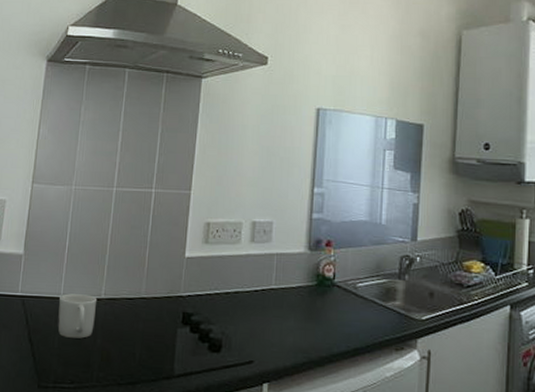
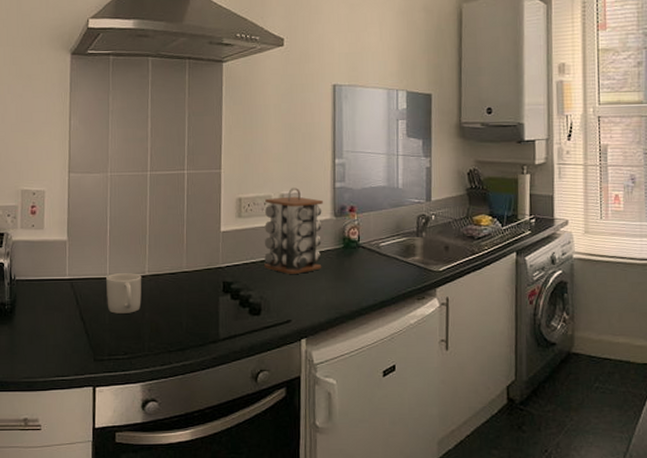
spice rack: none [229,214,299,311] -> present [264,186,324,274]

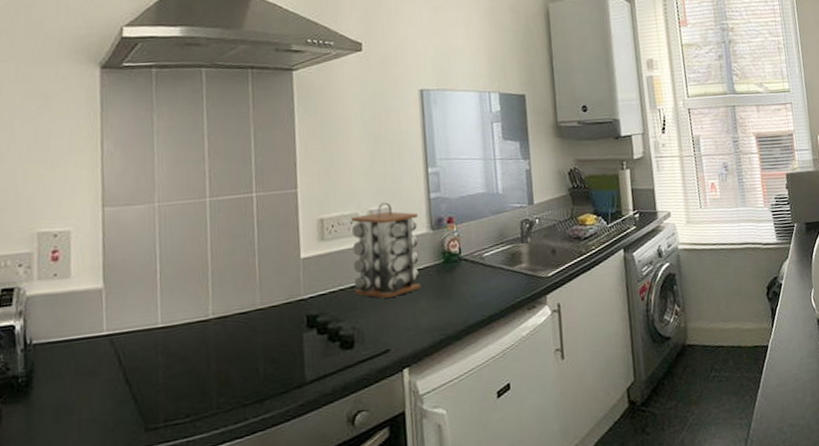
mug: present [105,273,142,314] -> none [156,317,206,370]

